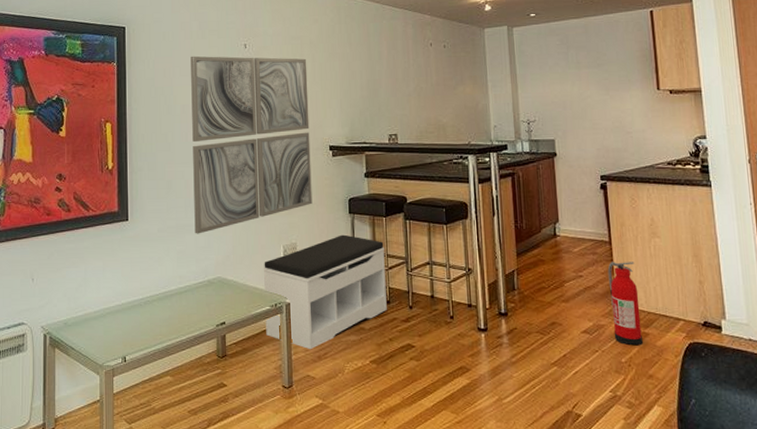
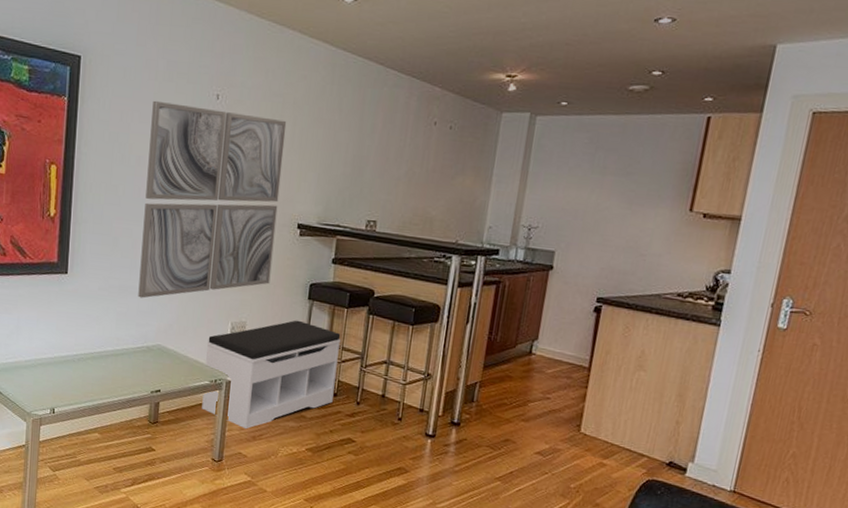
fire extinguisher: present [607,261,643,346] -> none [568,388,611,475]

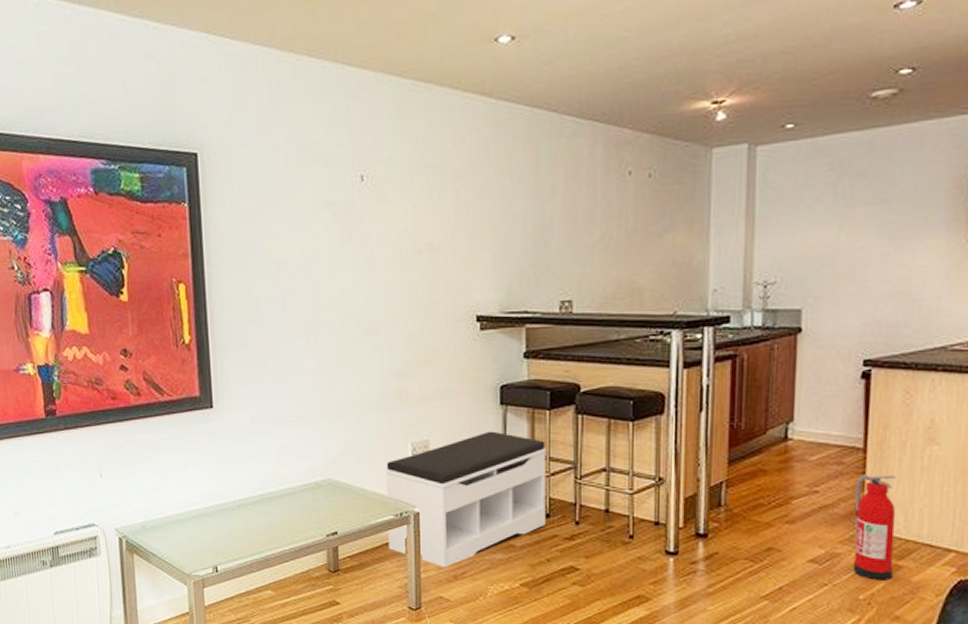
wall art: present [138,100,287,298] -> none [287,192,452,426]
fire extinguisher: none [568,388,611,475] -> present [852,473,897,581]

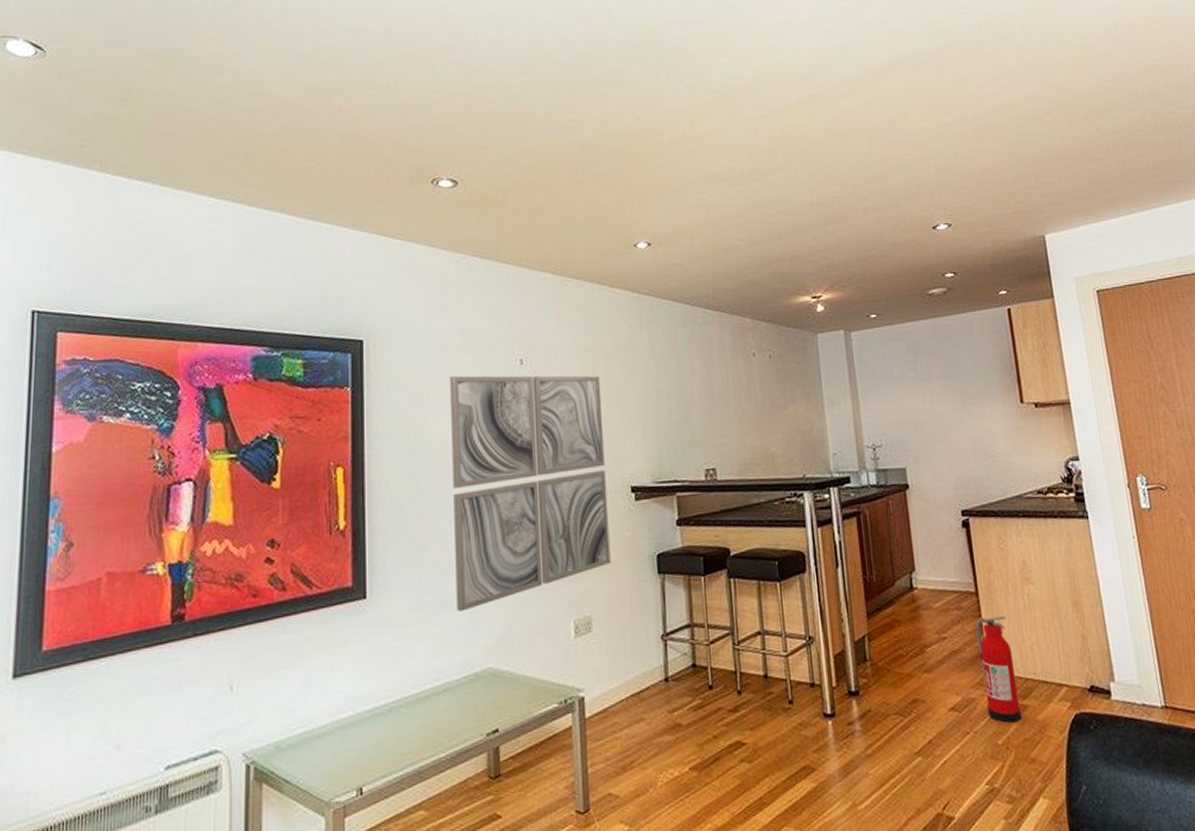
wall art: none [287,192,452,426] -> present [450,375,611,612]
bench: present [386,431,547,568] -> none [549,601,709,759]

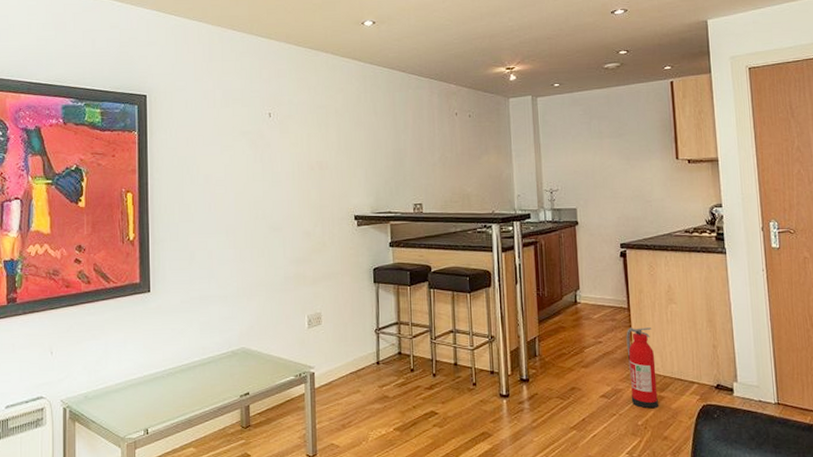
wall art: present [450,375,611,612] -> none [214,124,337,305]

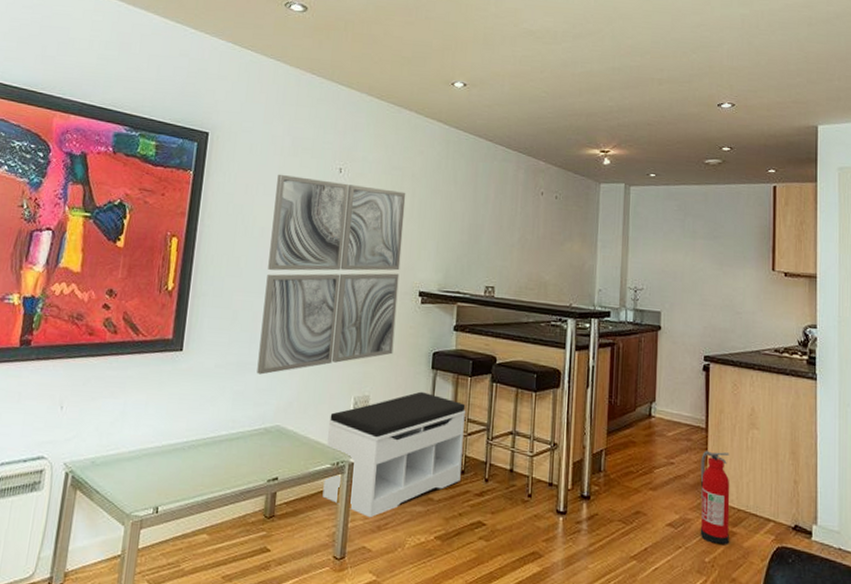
wall art: none [214,124,337,305] -> present [257,174,406,375]
bench: none [288,304,411,419] -> present [322,391,467,518]

